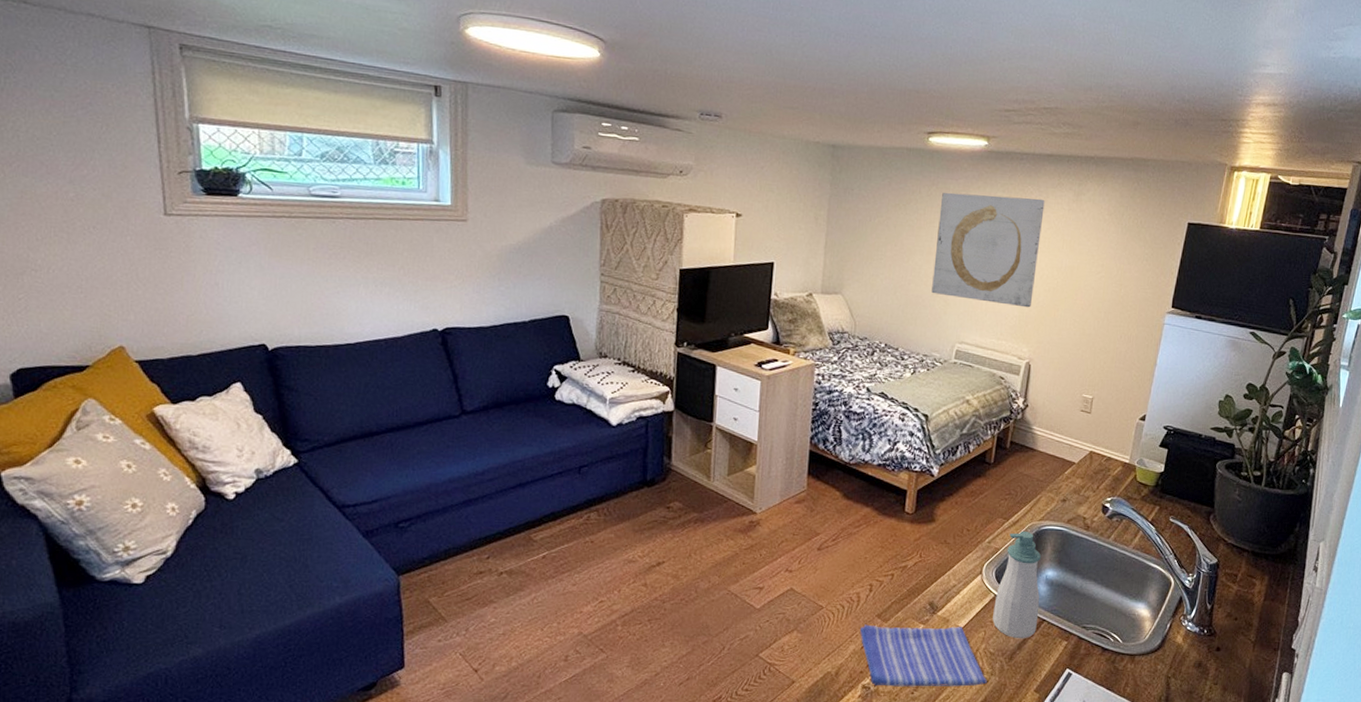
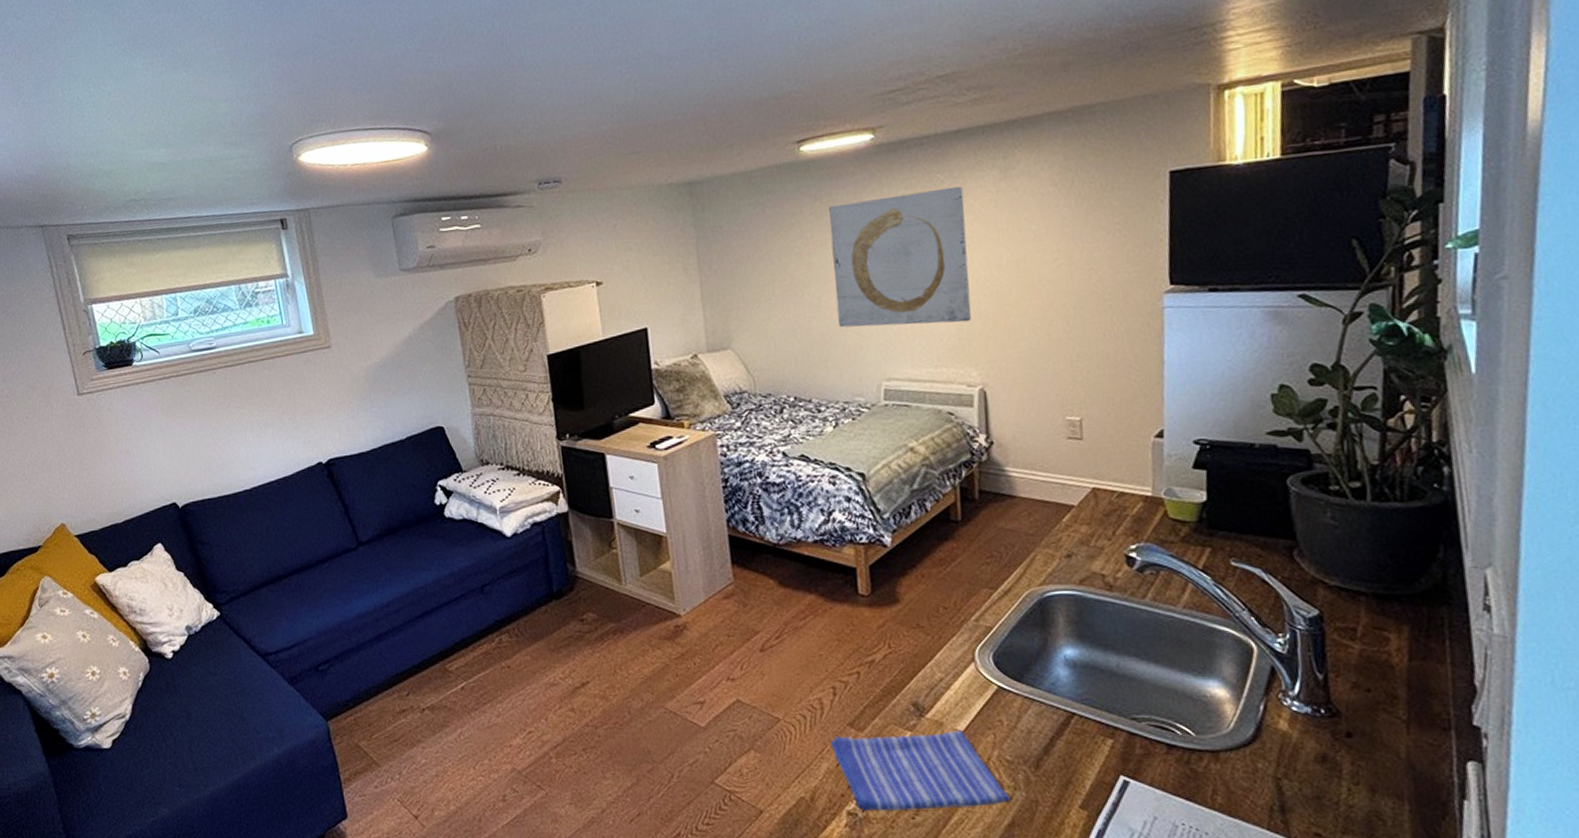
soap bottle: present [992,530,1041,639] -> none [999,600,1066,741]

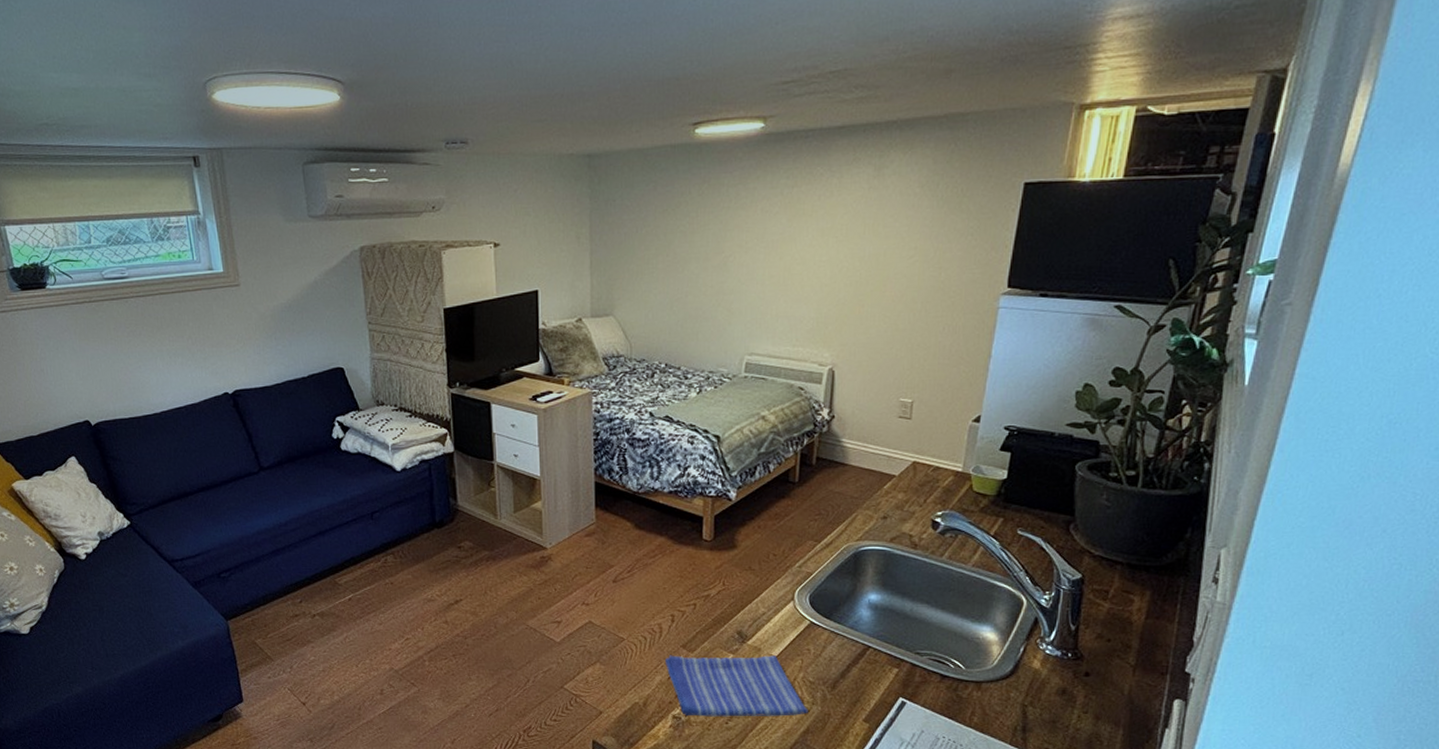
wall art: present [829,186,972,328] -> none [712,180,839,308]

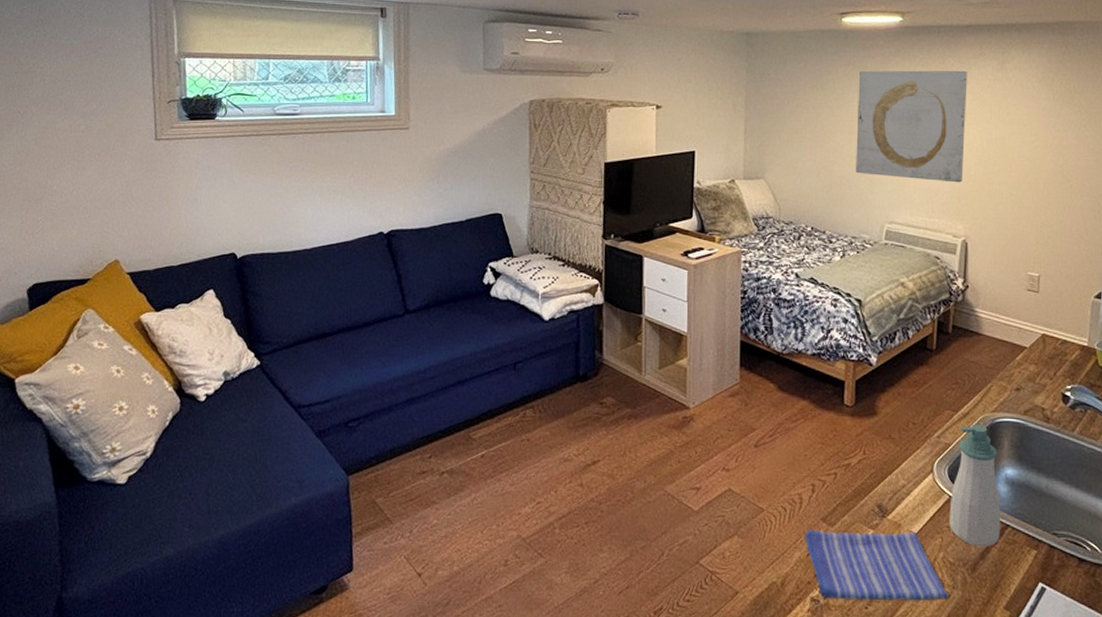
wall art: none [712,180,839,308] -> present [856,70,968,183]
soap bottle: none [810,552,863,667] -> present [949,423,1001,547]

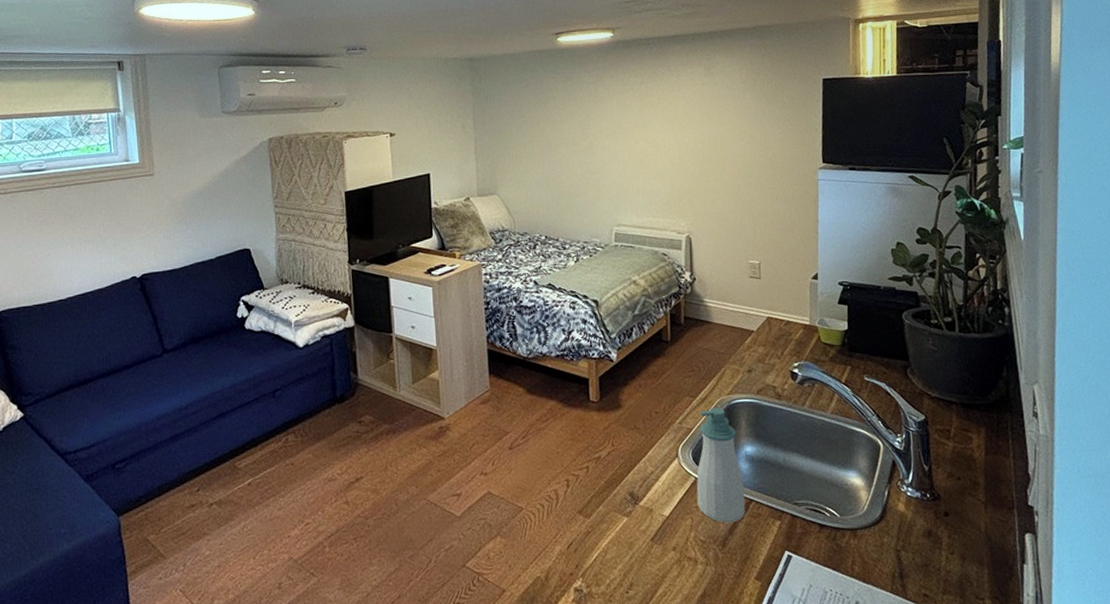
dish towel: present [804,529,949,601] -> none [562,515,703,587]
wall art: present [856,70,968,183] -> none [577,78,682,183]

